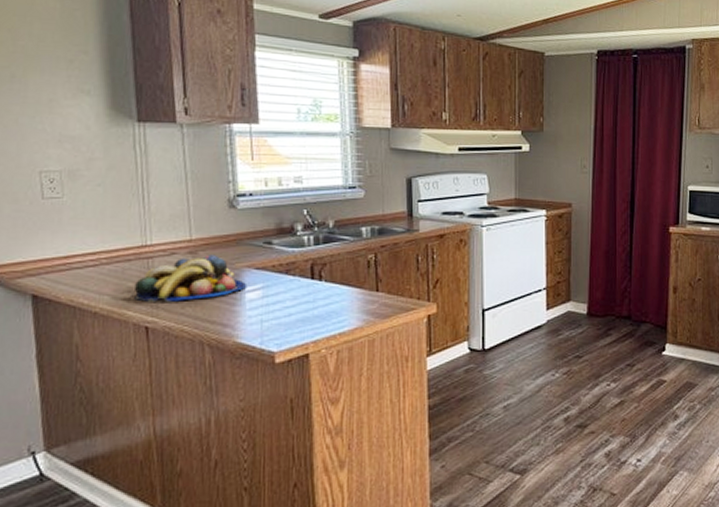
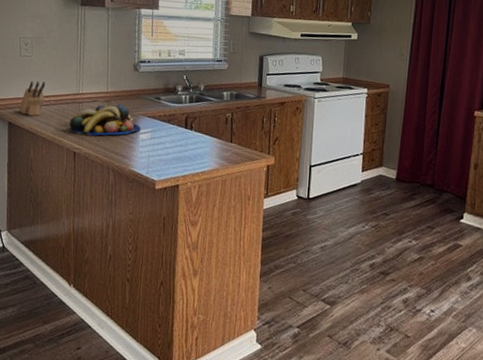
knife block: none [47,232,91,283] -> present [18,81,46,116]

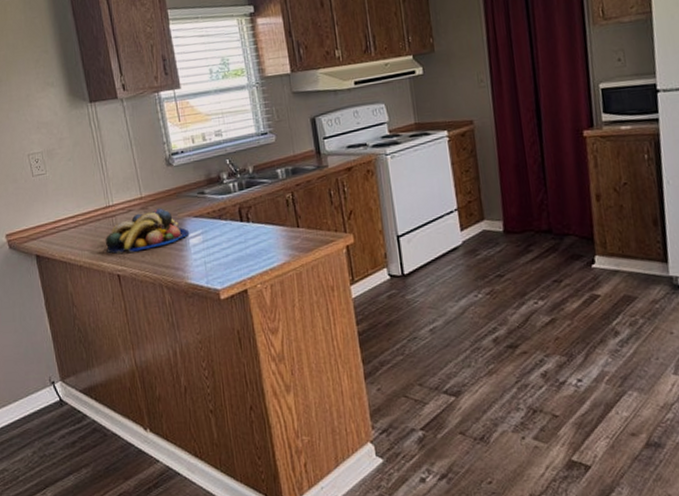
knife block: present [18,81,46,116] -> none [43,200,72,244]

